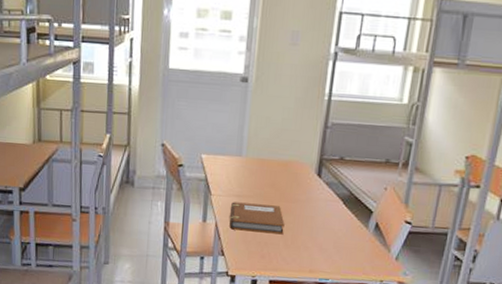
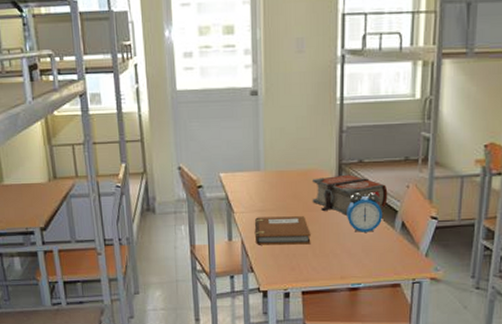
bible: none [289,169,366,210] -> present [311,174,388,215]
alarm clock: none [322,189,358,230] -> present [347,192,382,232]

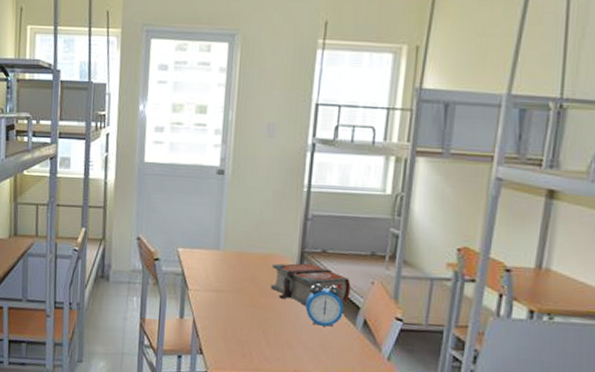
notebook: present [254,216,311,245] -> none [207,297,266,332]

